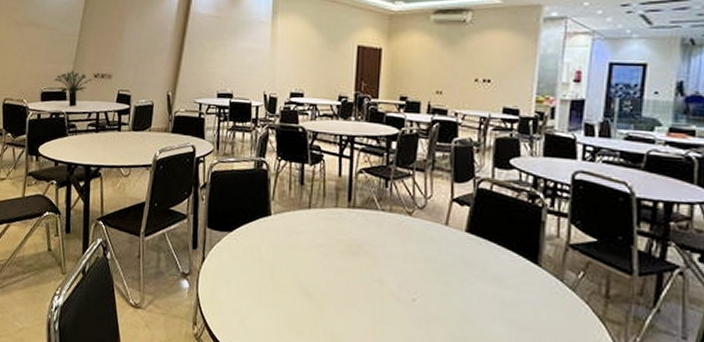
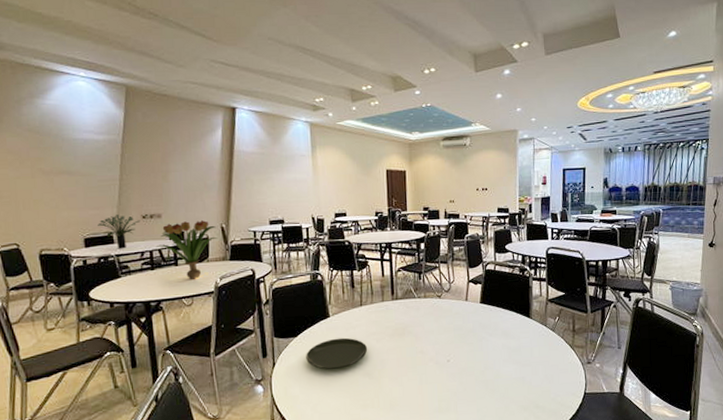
flower arrangement: none [102,85,163,148] -> present [155,220,218,279]
plate: none [239,242,312,281] -> present [306,337,368,370]

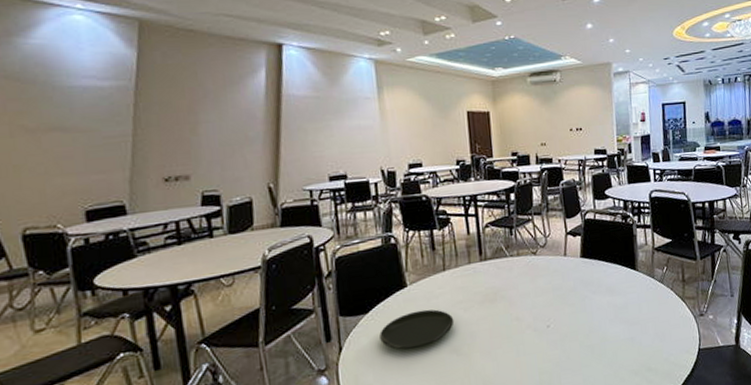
flower arrangement: present [98,215,141,249] -> none [104,178,162,222]
flower arrangement: present [155,220,218,279] -> none [183,180,265,254]

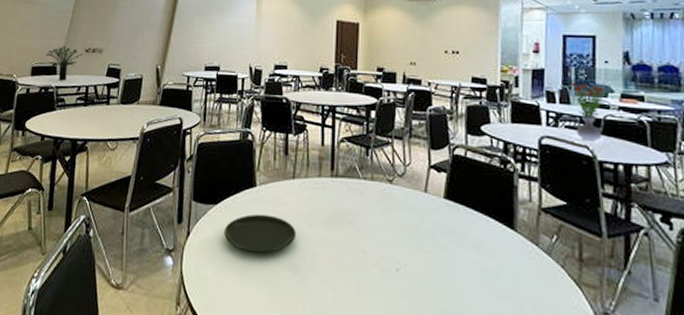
flower arrangement: none [104,178,162,222] -> present [46,46,83,81]
flower arrangement: none [668,142,694,189] -> present [569,82,605,143]

